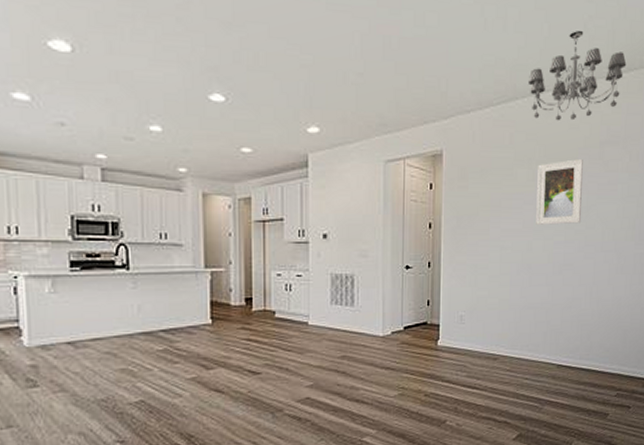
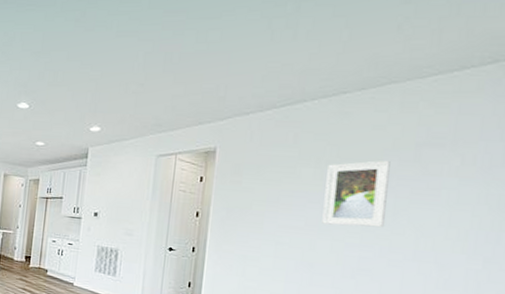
chandelier: present [527,30,627,121] -> none [319,32,459,122]

